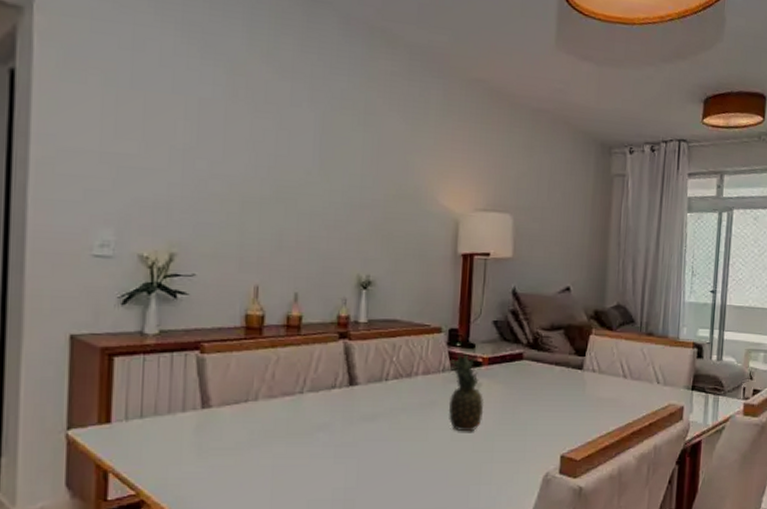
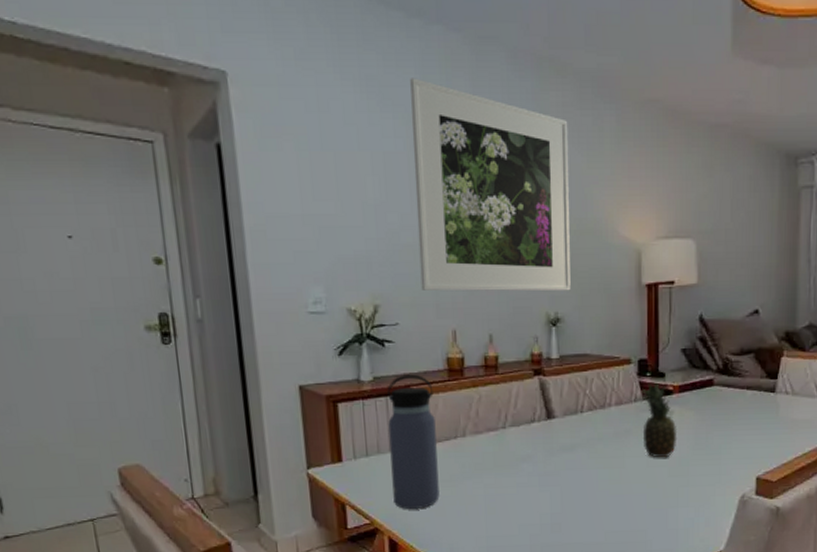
water bottle: none [167,329,227,480] -> present [387,374,440,510]
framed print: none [225,29,395,255] -> present [410,78,571,292]

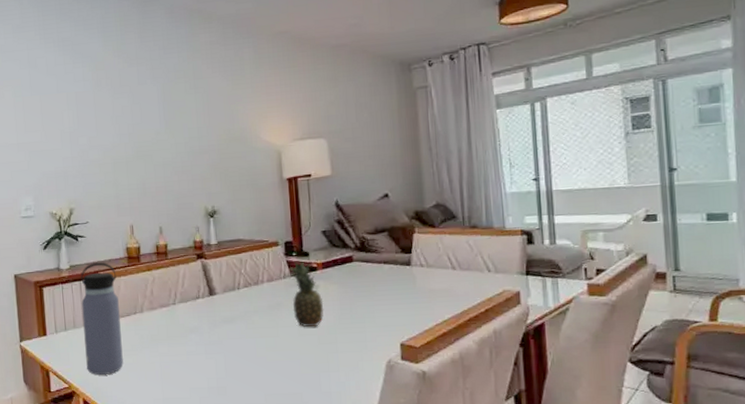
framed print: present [410,78,571,292] -> none [94,36,224,195]

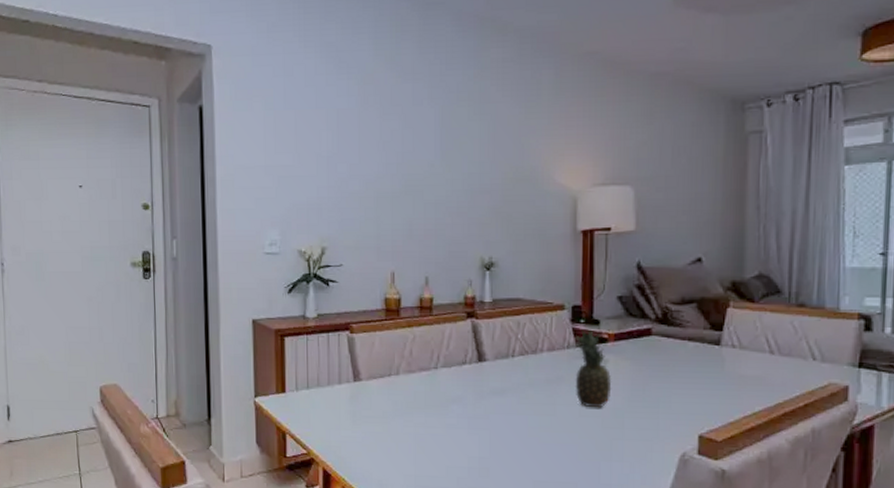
water bottle: present [80,262,124,376] -> none [328,312,372,443]

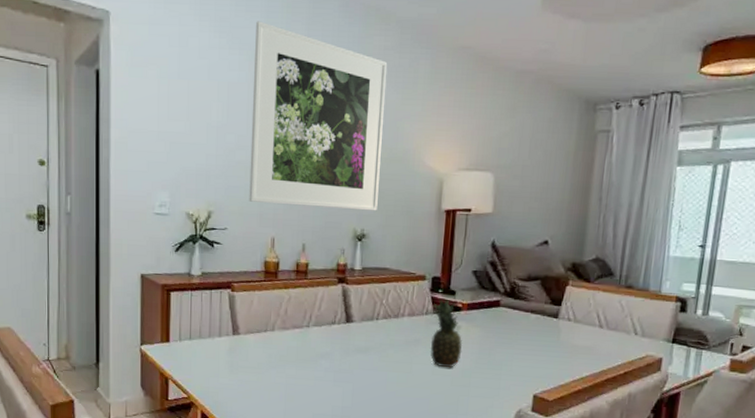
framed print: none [363,43,508,237] -> present [249,21,388,211]

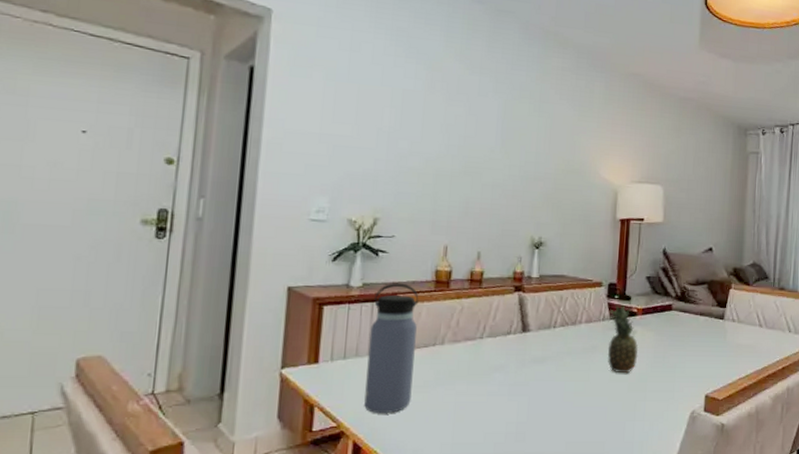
water bottle: none [208,272,251,390] -> present [364,282,419,414]
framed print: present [249,21,388,211] -> none [421,34,565,220]

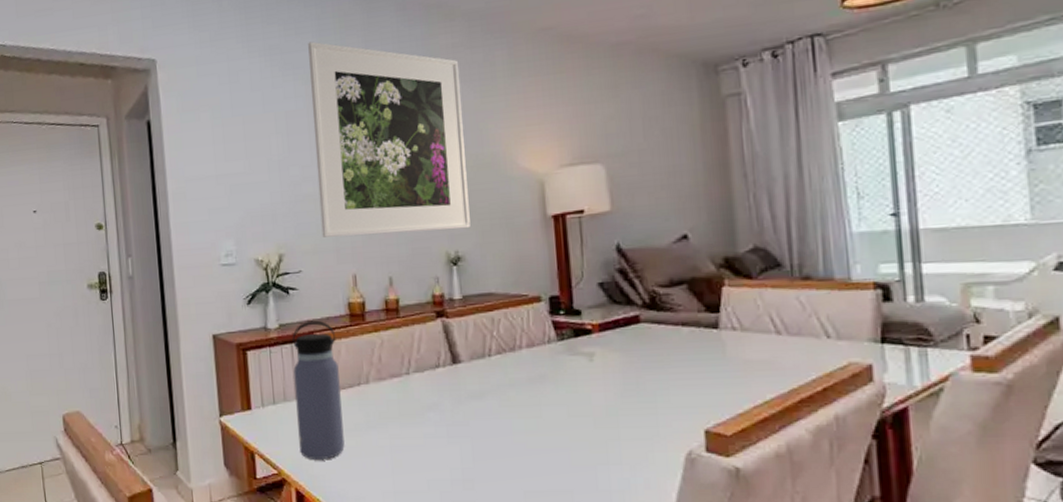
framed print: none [421,34,565,220] -> present [308,41,471,238]
fruit: present [607,304,639,374] -> none [556,321,602,407]

